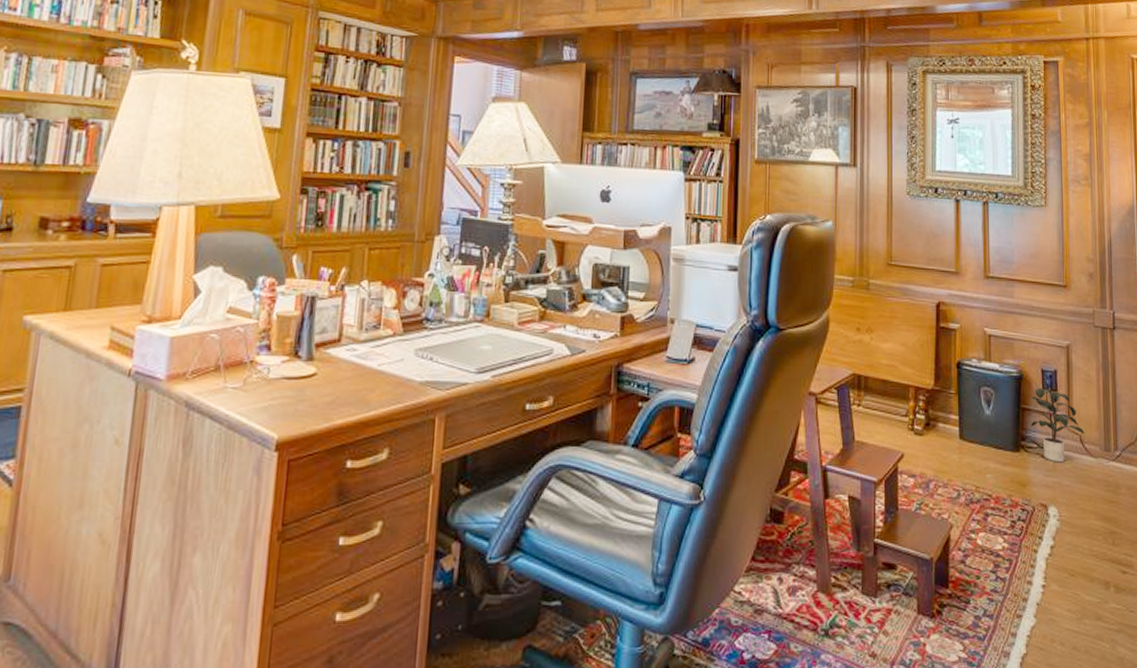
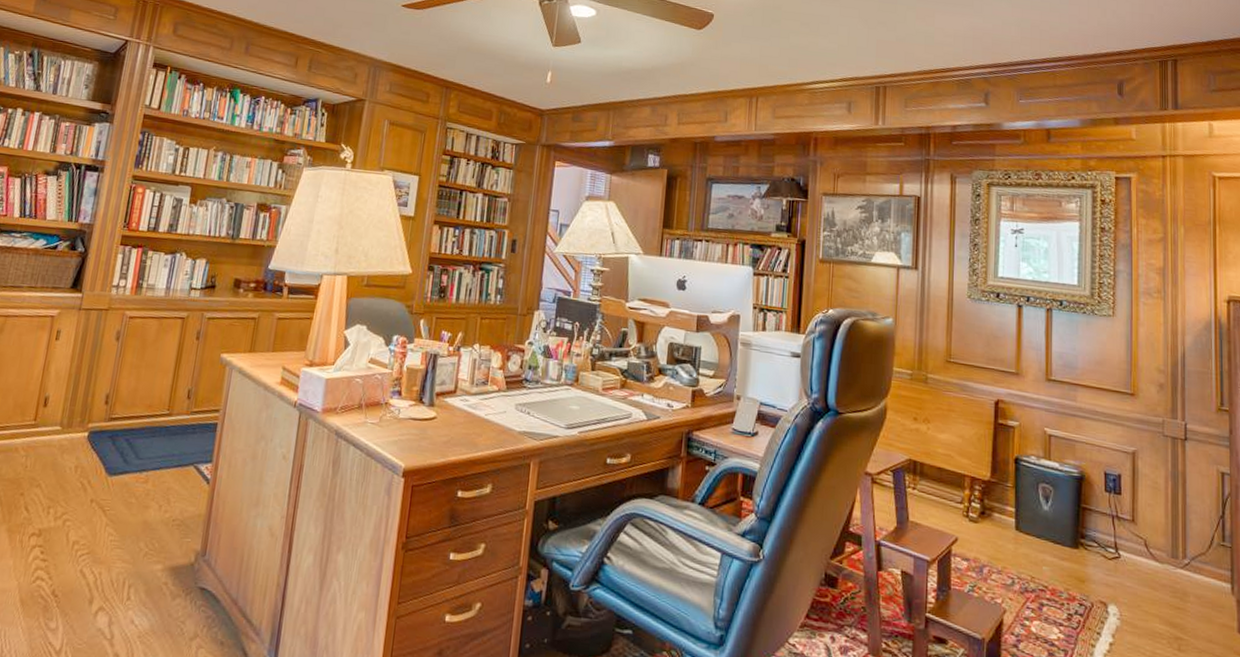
potted plant: present [1030,388,1085,463] -> none [1092,490,1150,564]

